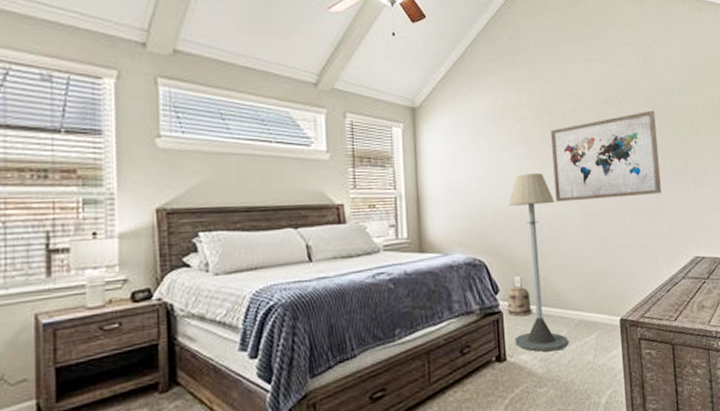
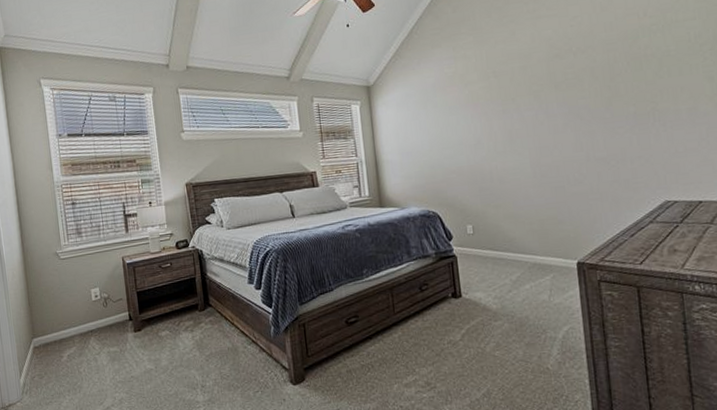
basket: present [507,282,532,316] -> none [460,230,485,259]
floor lamp: present [508,173,569,352] -> none [458,132,523,291]
wall art: present [551,110,661,202] -> none [499,57,624,157]

